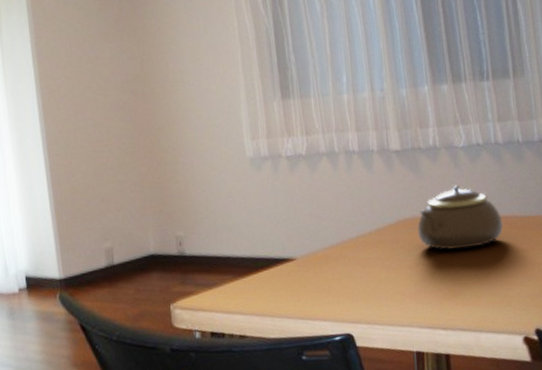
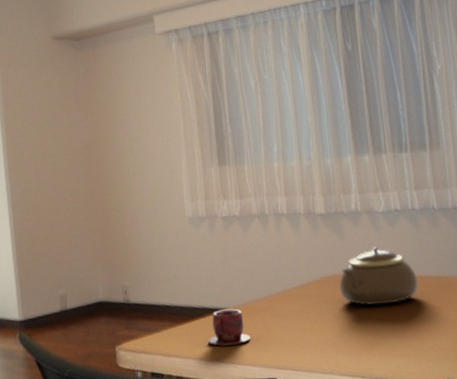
teacup: none [274,258,322,301] -> present [208,309,251,347]

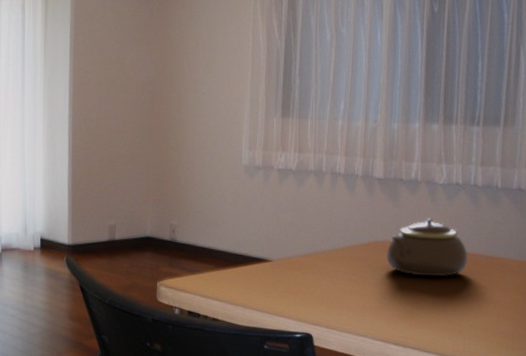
teacup: present [208,309,251,347] -> none [248,260,290,297]

